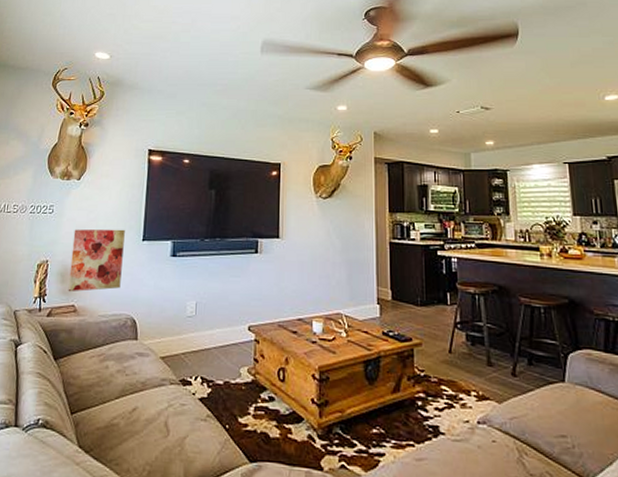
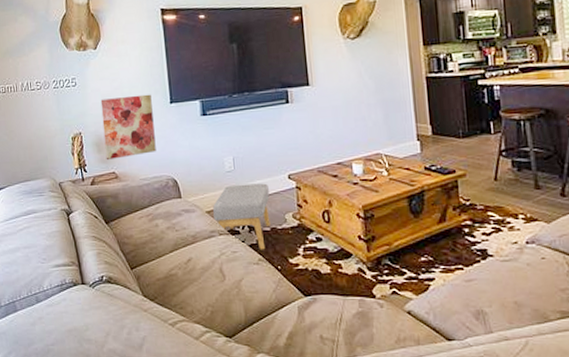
footstool: none [167,331,227,405] -> present [213,183,271,250]

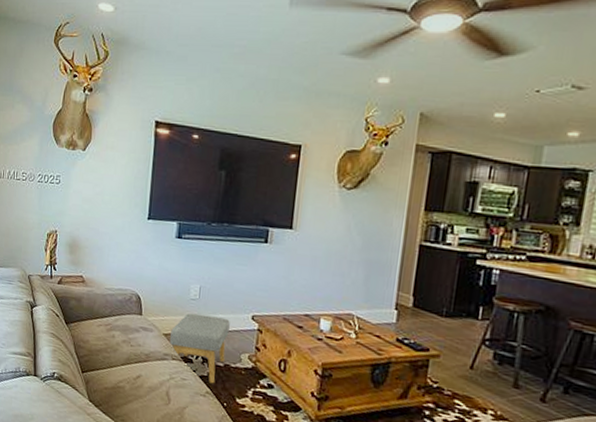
wall art: present [100,94,156,161] -> none [76,202,131,265]

